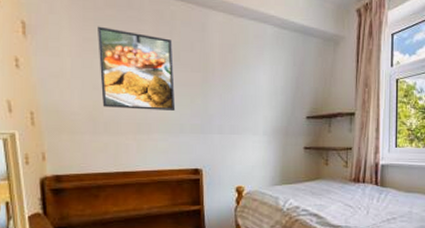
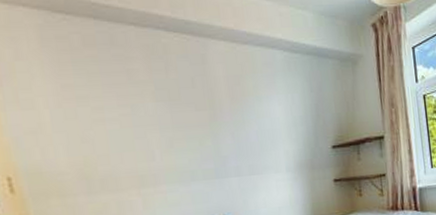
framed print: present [98,26,176,110] -> none [77,69,183,162]

